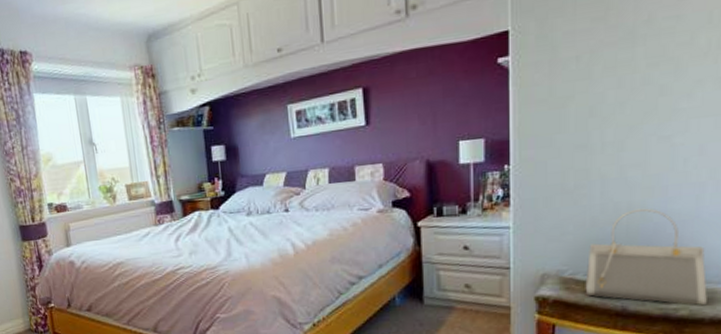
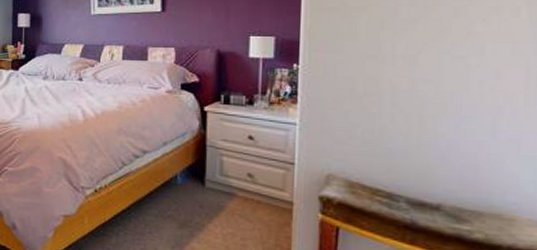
handbag: present [585,208,707,306] -> none [372,123,505,233]

